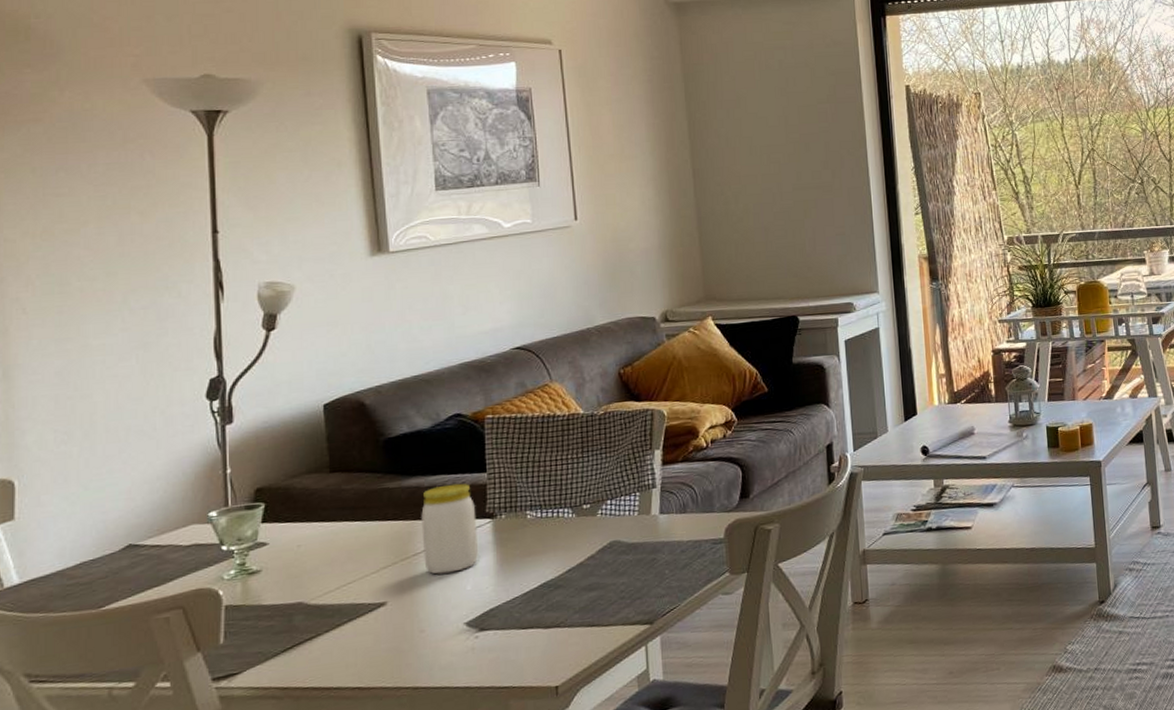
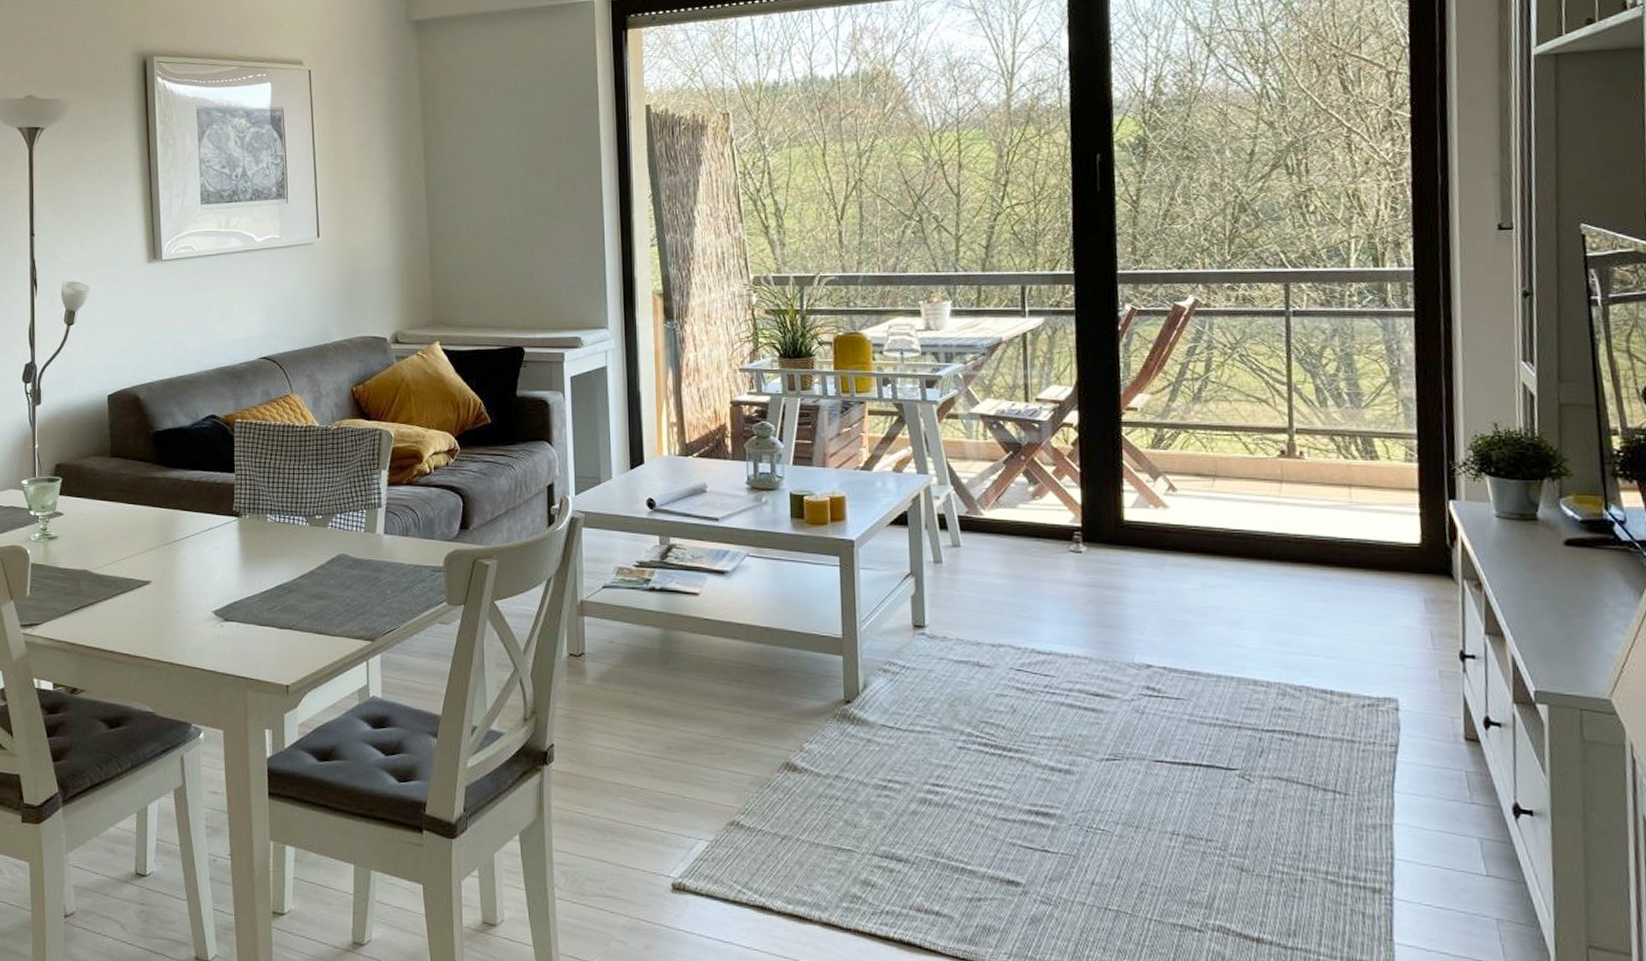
jar: present [421,483,479,574] -> none [180,480,226,563]

